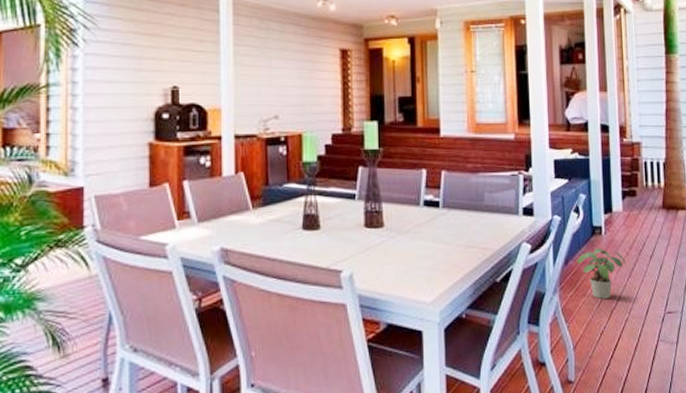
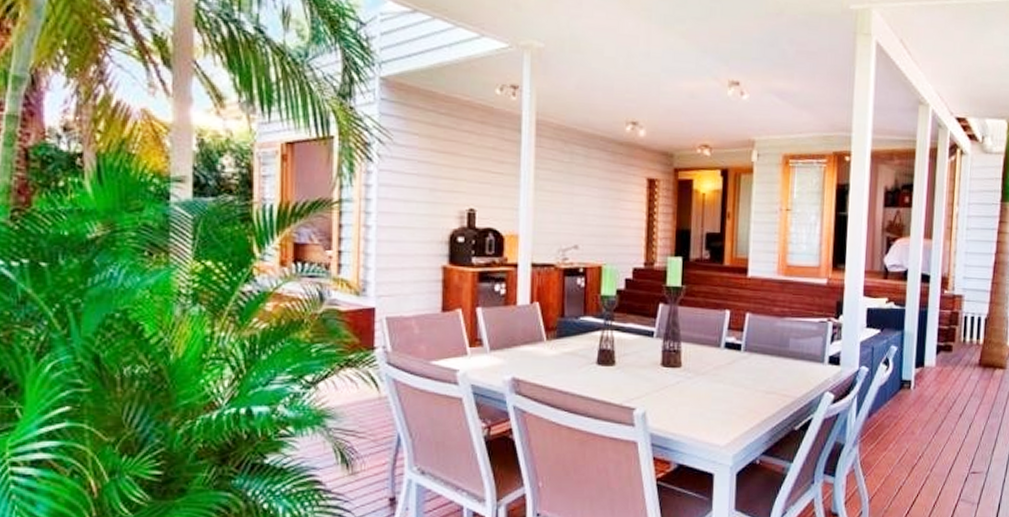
potted plant: present [577,247,626,299] -> none [881,402,933,454]

